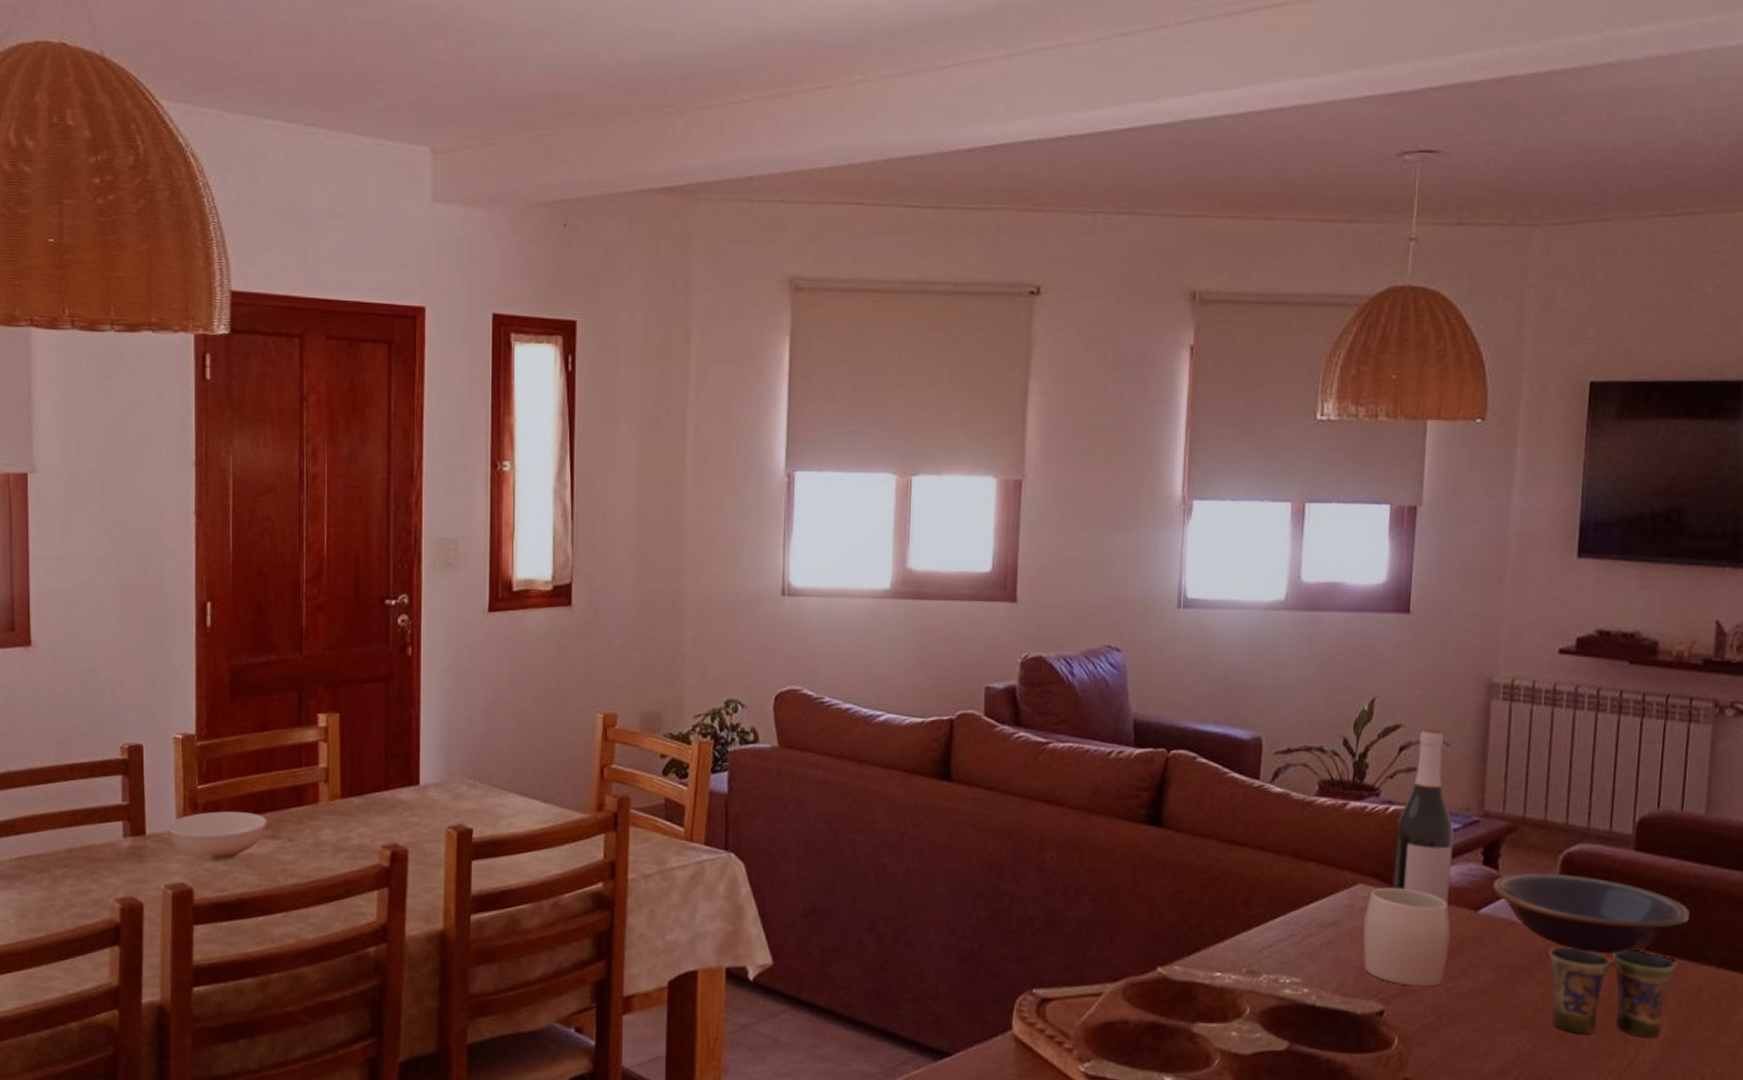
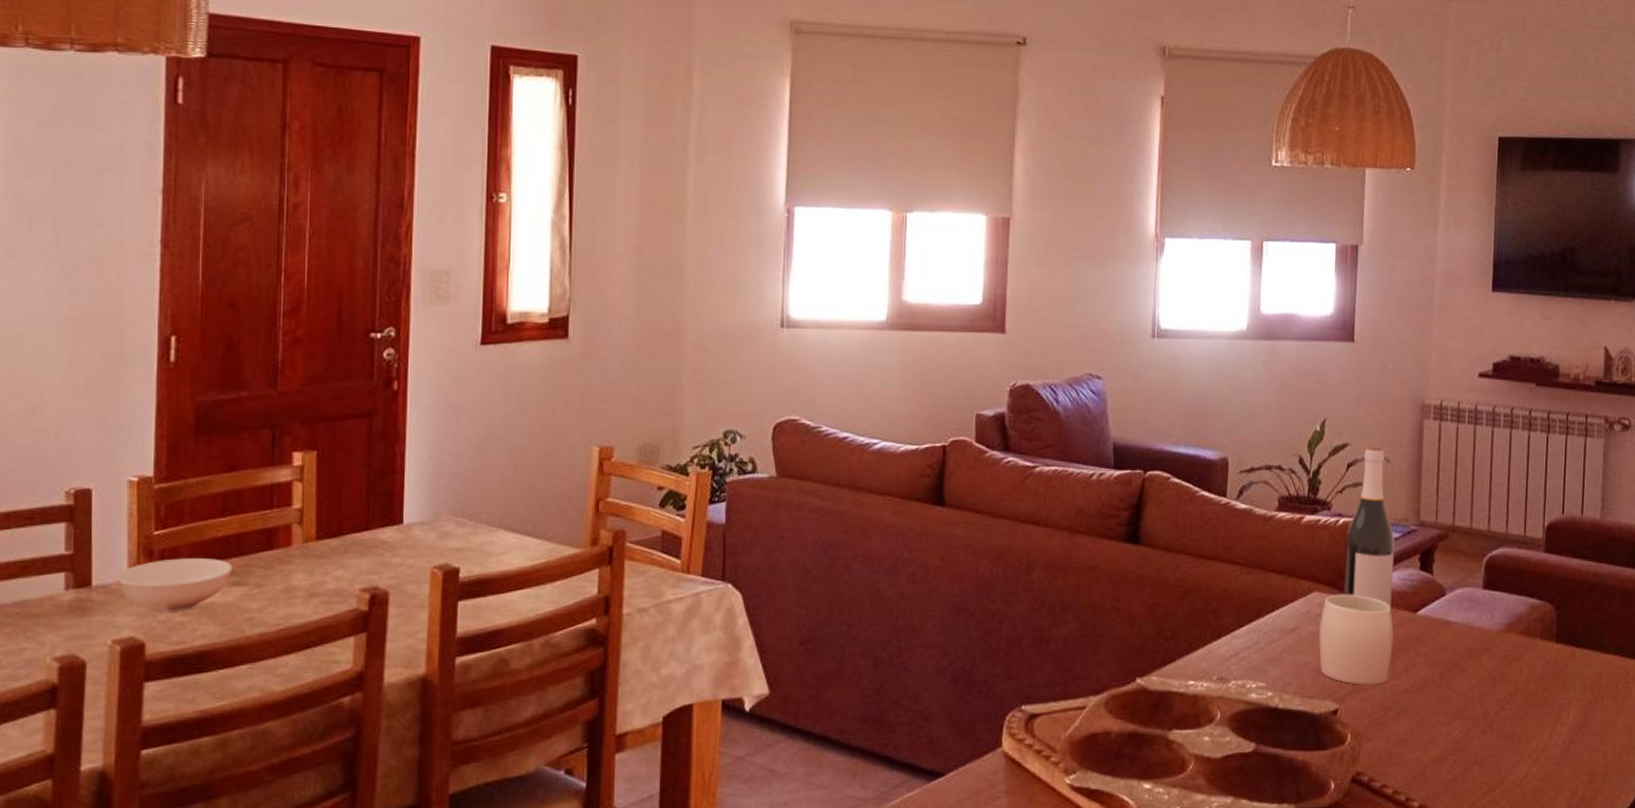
bowl: present [1492,872,1690,953] -> none [1428,575,1591,646]
cup: present [1548,947,1676,1037] -> none [1476,642,1581,721]

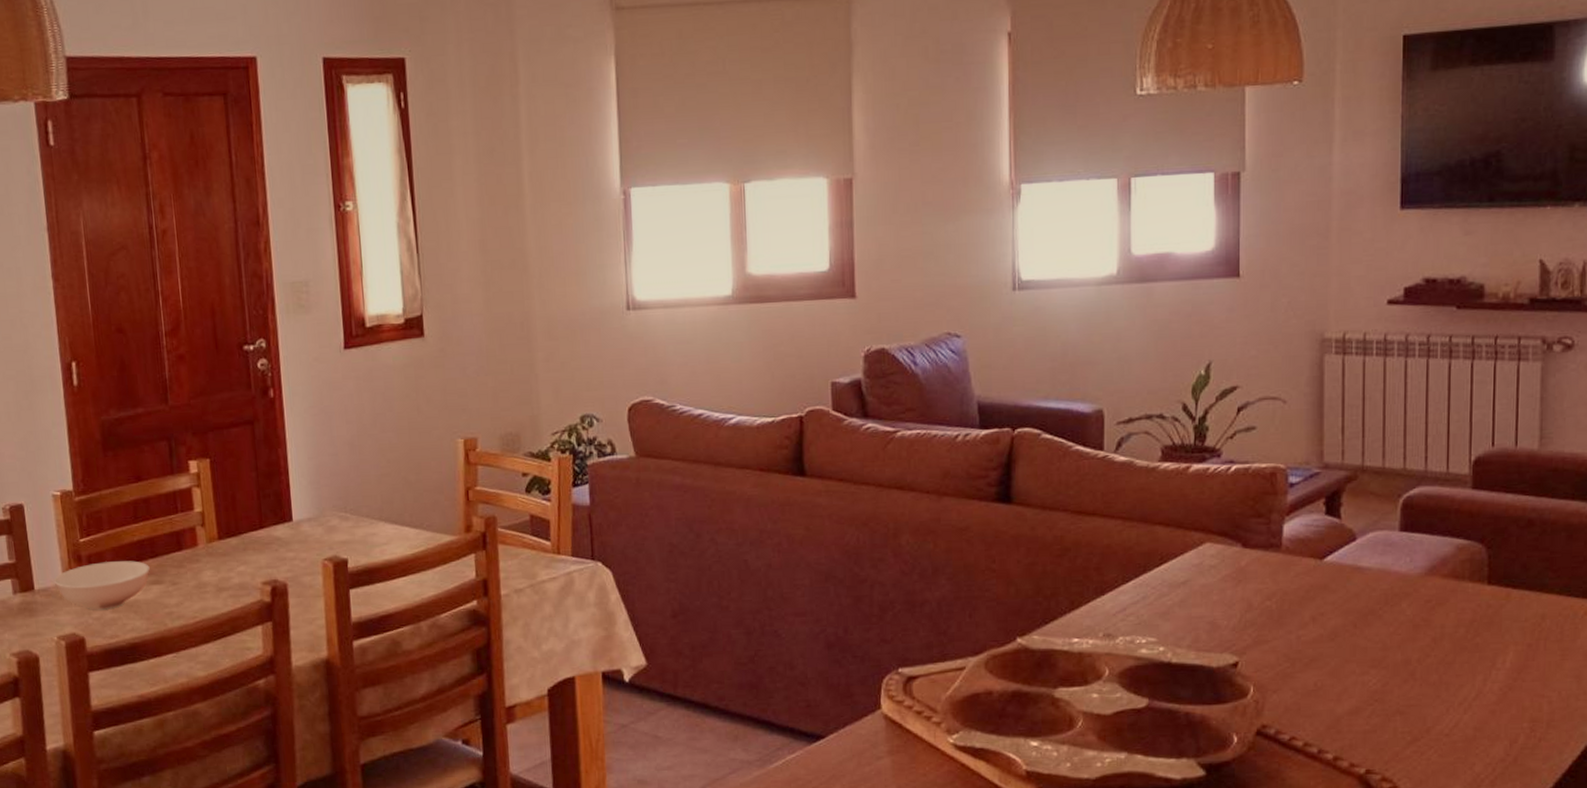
mug: present [1319,594,1394,685] -> none [1214,543,1298,637]
wine bottle: present [1343,445,1395,609] -> none [1238,386,1296,557]

